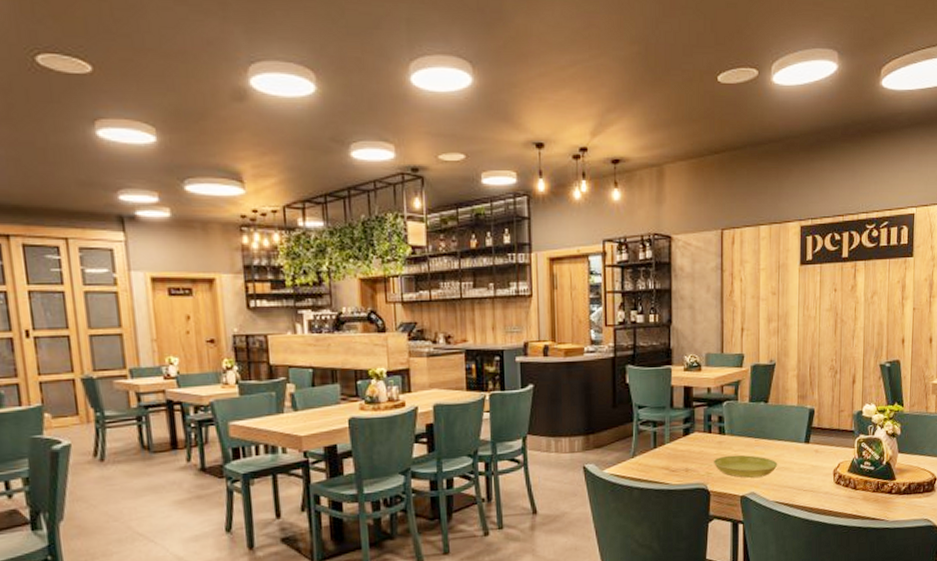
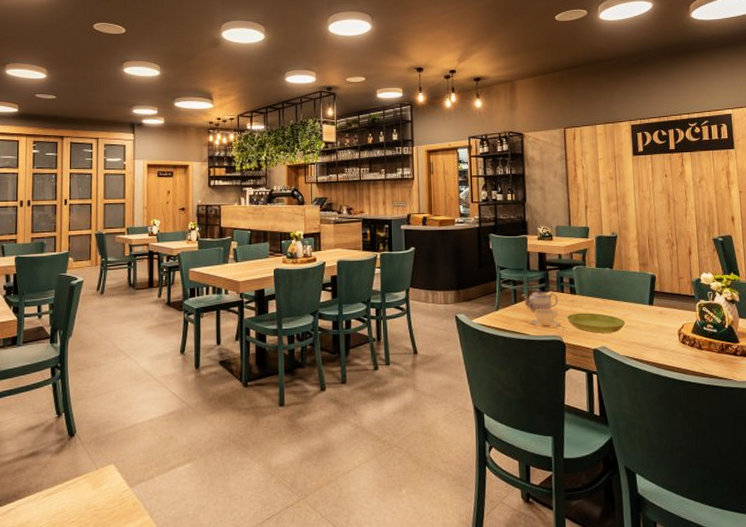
teapot: none [662,430,705,458] -> present [521,289,559,313]
teacup: none [671,452,706,475] -> present [530,309,561,328]

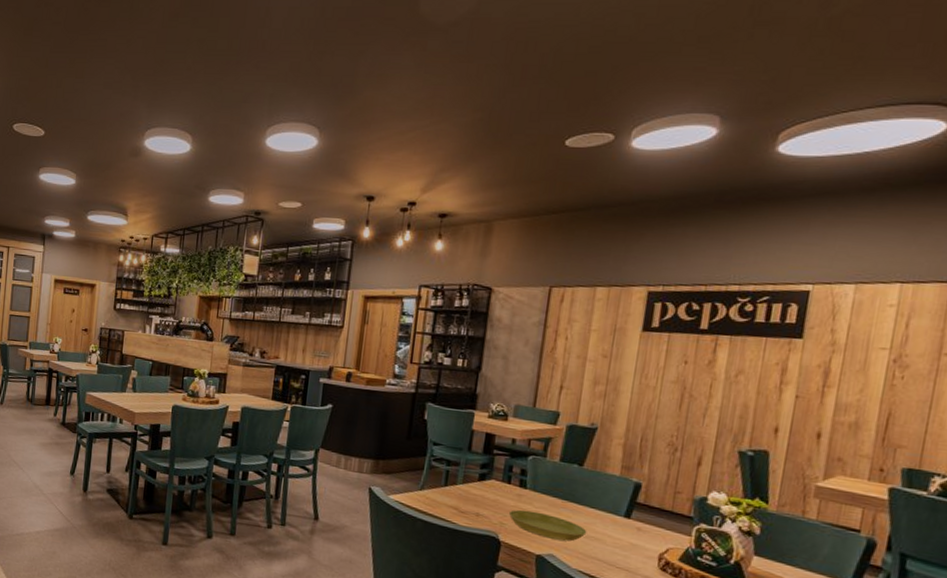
teapot: present [521,289,559,313] -> none [454,474,502,501]
teacup: present [530,309,561,328] -> none [460,496,500,522]

